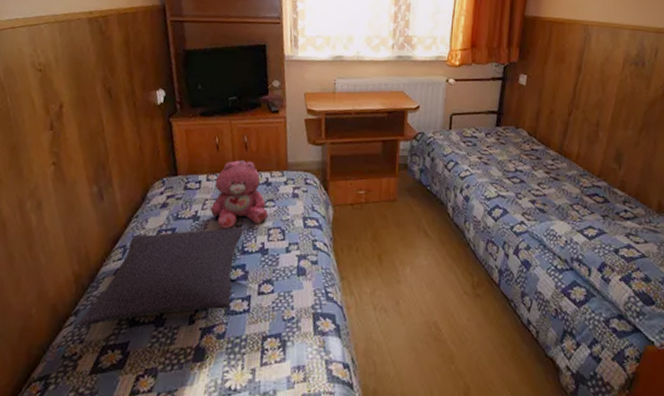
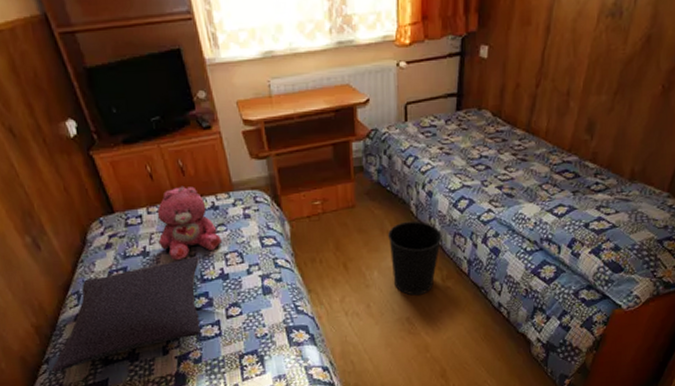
wastebasket: none [424,221,476,299] -> present [388,220,442,296]

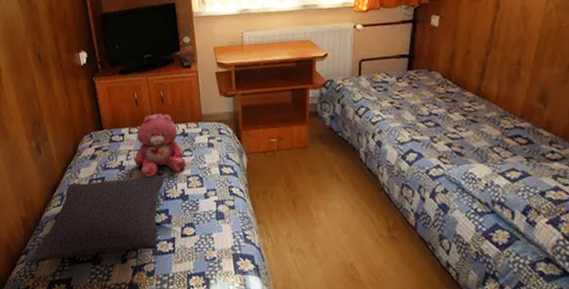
wastebasket: present [388,220,442,296] -> none [337,167,390,242]

